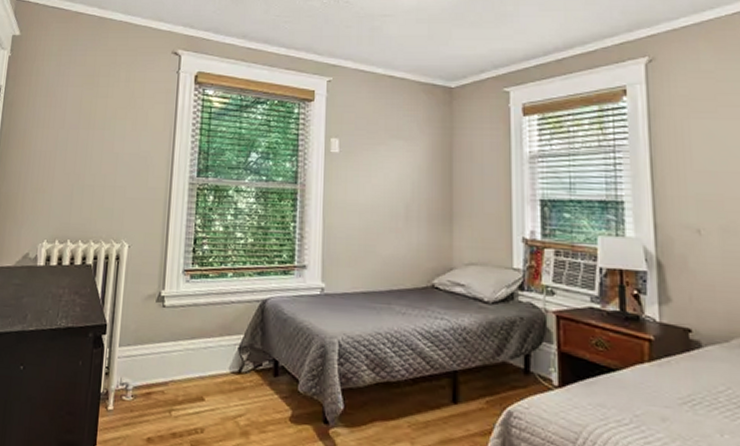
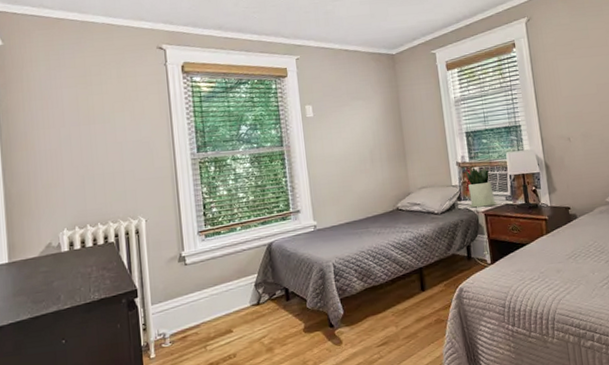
planter: none [534,247,579,306] -> present [465,166,498,208]

